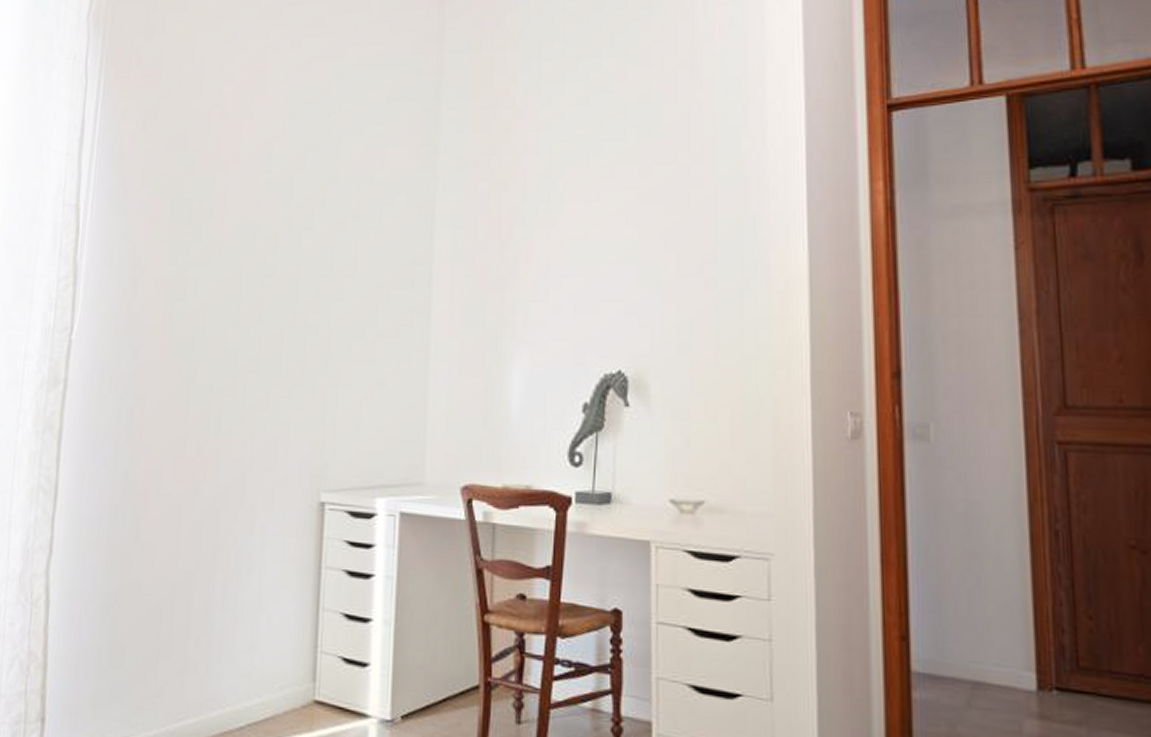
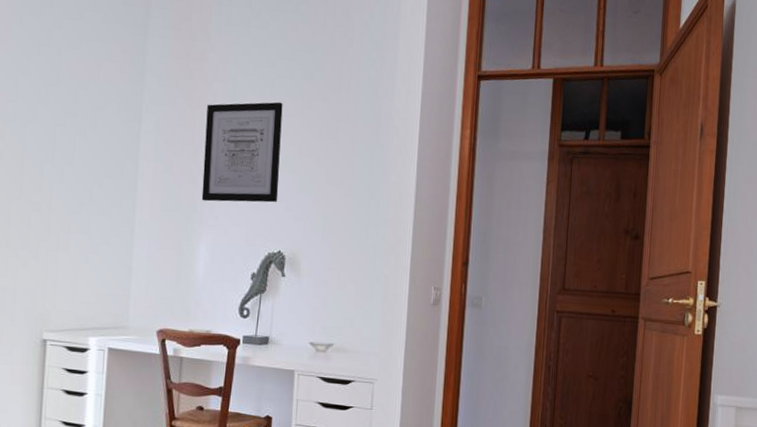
wall art: none [512,172,614,310] -> present [201,102,283,203]

